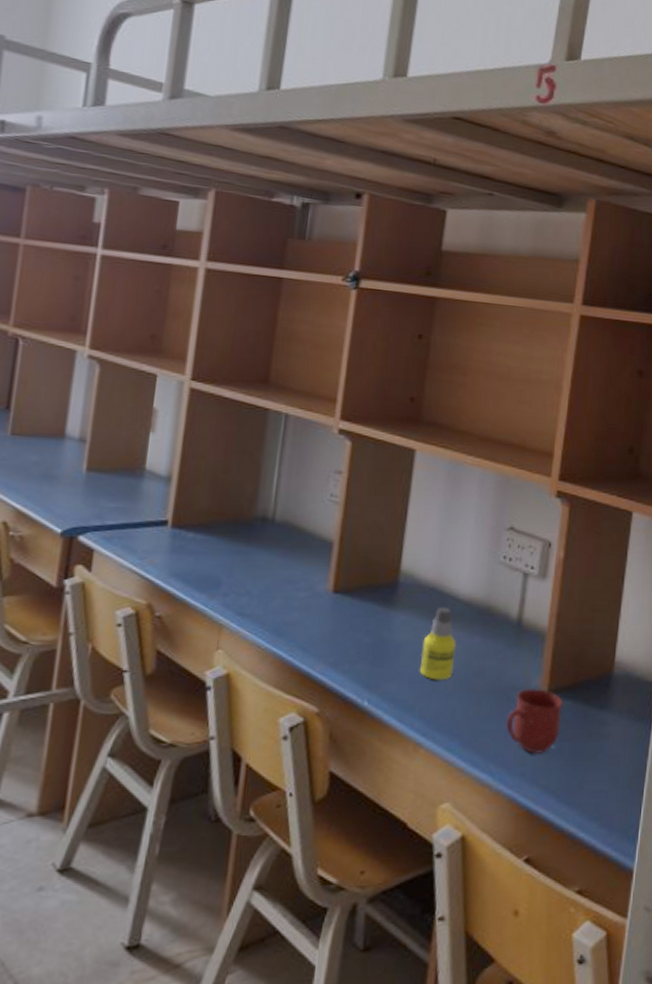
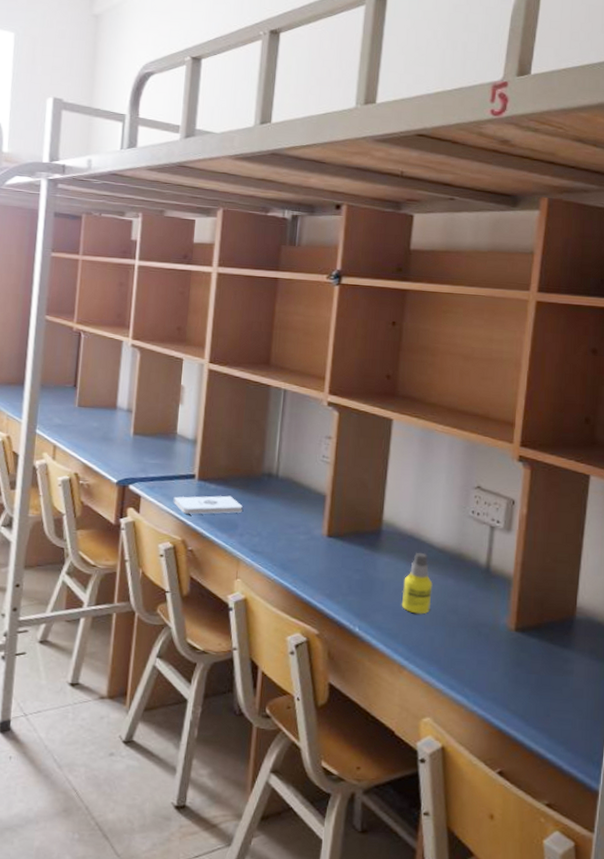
notepad: none [137,546,228,571] -> present [173,495,243,514]
mug: present [506,689,563,754] -> none [478,626,529,683]

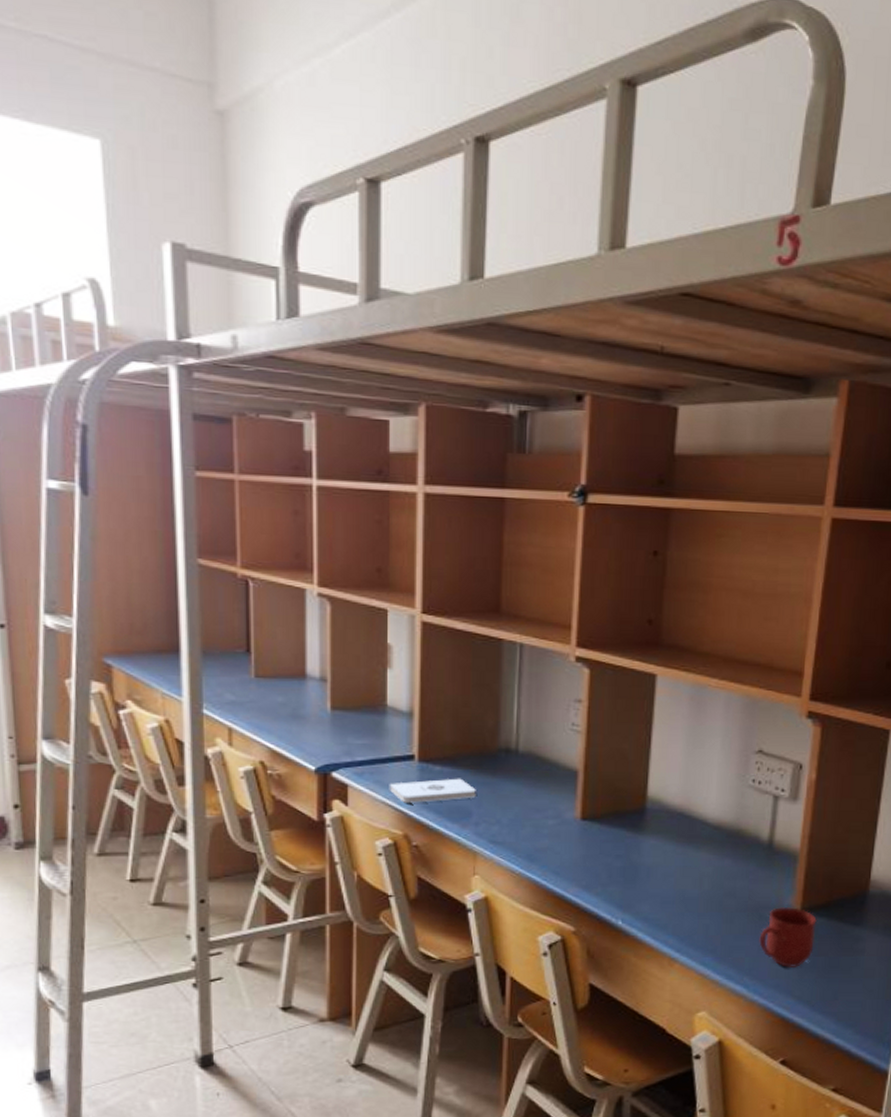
bottle: present [401,552,433,614] -> none [671,831,707,901]
mug: none [478,626,529,683] -> present [759,907,817,967]

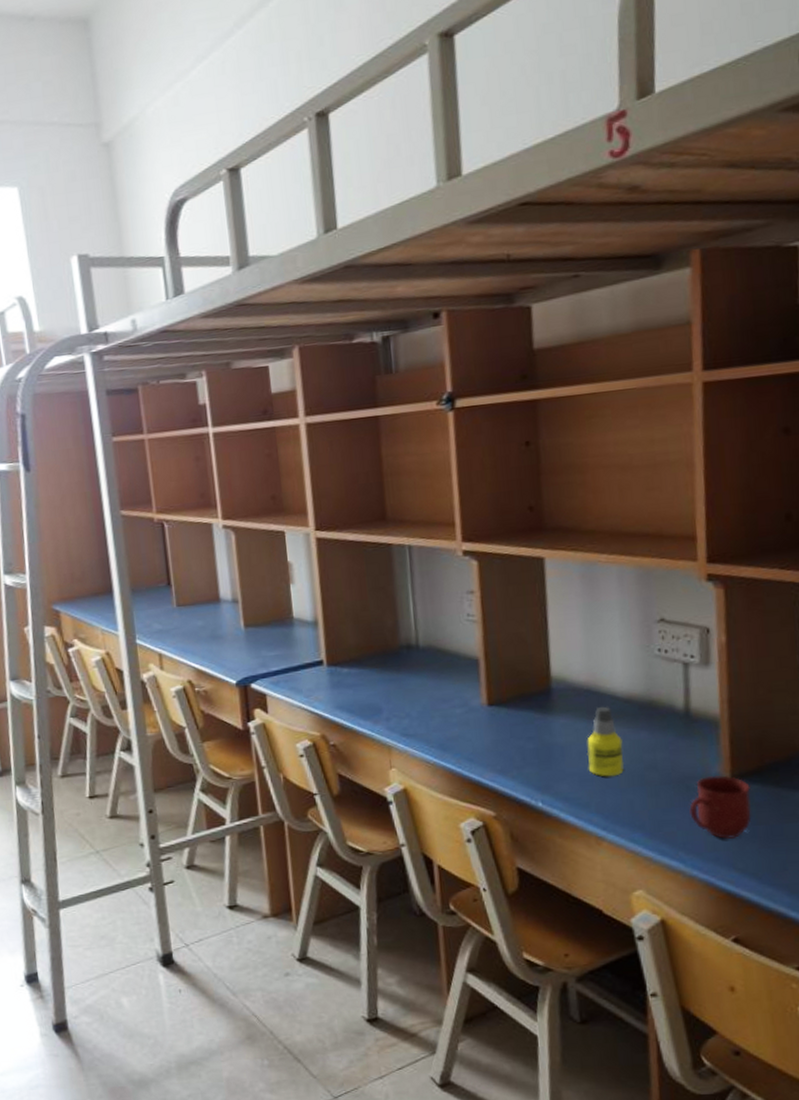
notepad: present [389,778,476,803] -> none [303,677,384,706]
bottle: none [671,831,707,901] -> present [587,706,625,777]

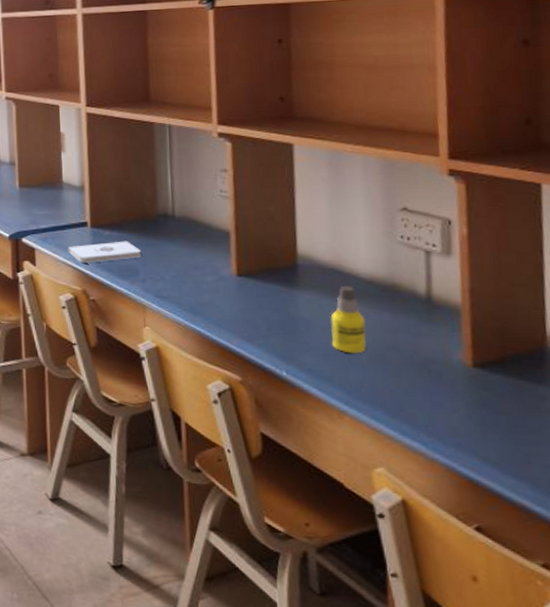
notepad: none [303,677,384,706] -> present [68,241,141,263]
mug: present [689,775,751,839] -> none [431,362,493,426]

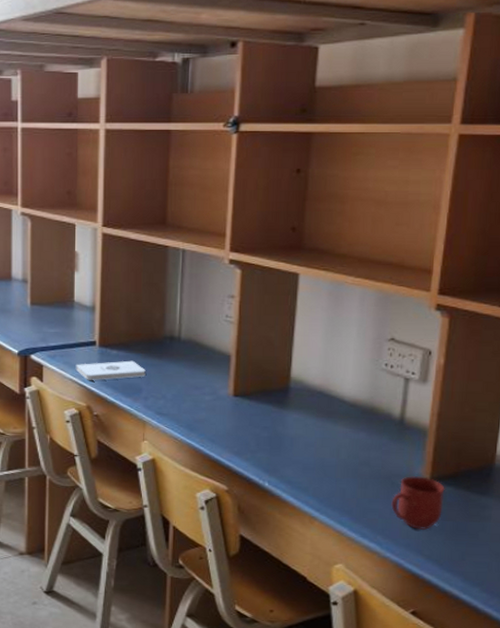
bottle: present [330,285,367,354] -> none [311,407,344,468]
mug: none [431,362,493,426] -> present [391,476,445,530]

